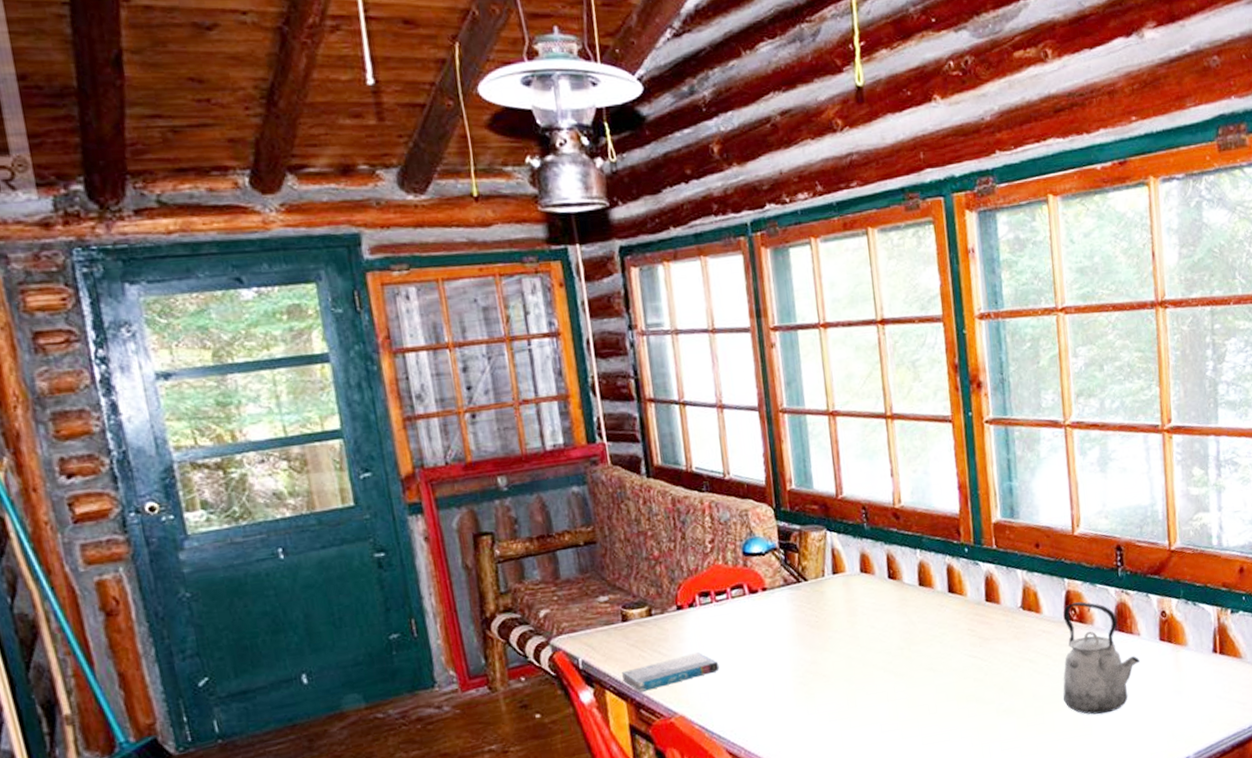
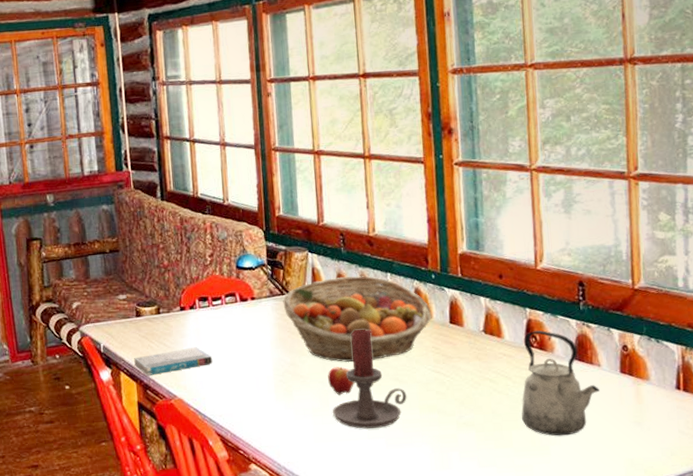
fruit basket: none [799,553,967,655] -> present [283,275,433,363]
apple: none [854,660,884,693] -> present [328,367,354,395]
candle holder: none [861,615,943,729] -> present [333,329,407,429]

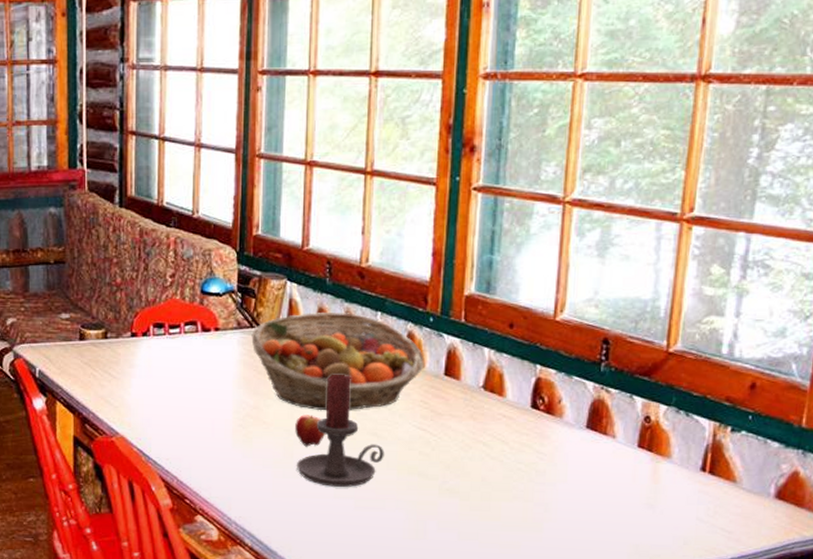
book: present [134,347,213,376] -> none [73,380,164,408]
kettle: present [521,330,599,436] -> none [515,392,610,513]

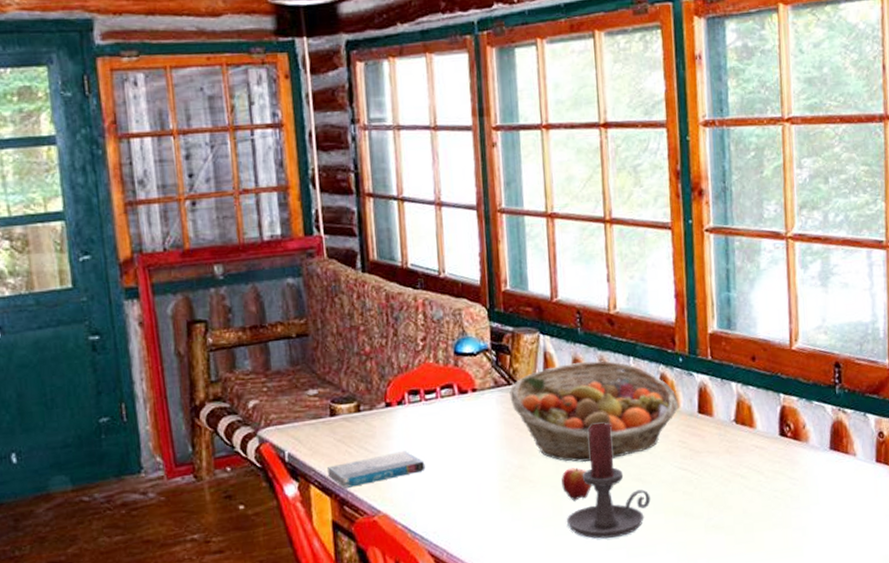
book: none [73,380,164,408] -> present [328,451,426,488]

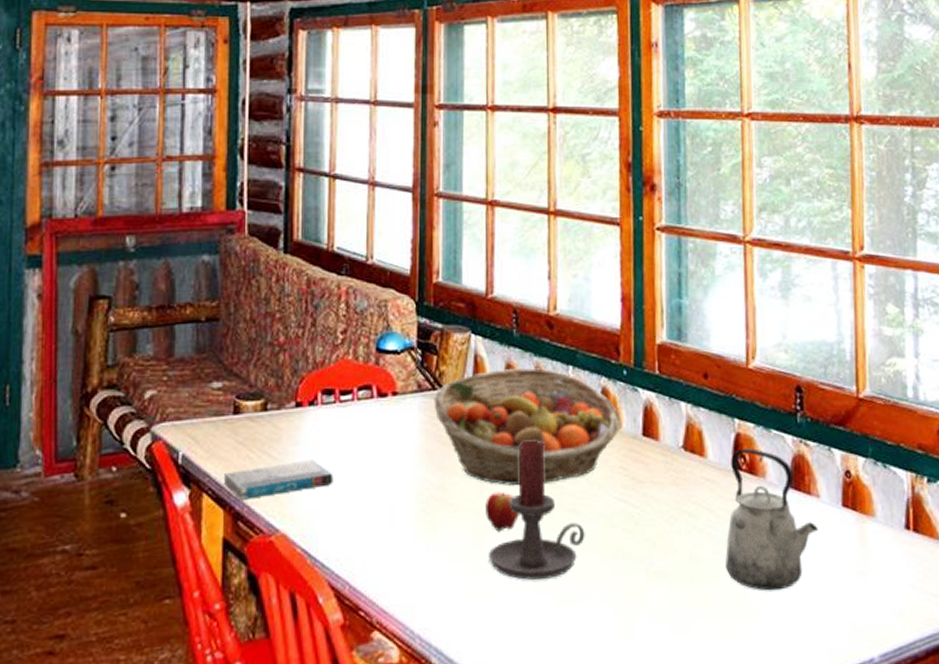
kettle: none [774,418,855,535] -> present [725,448,818,591]

